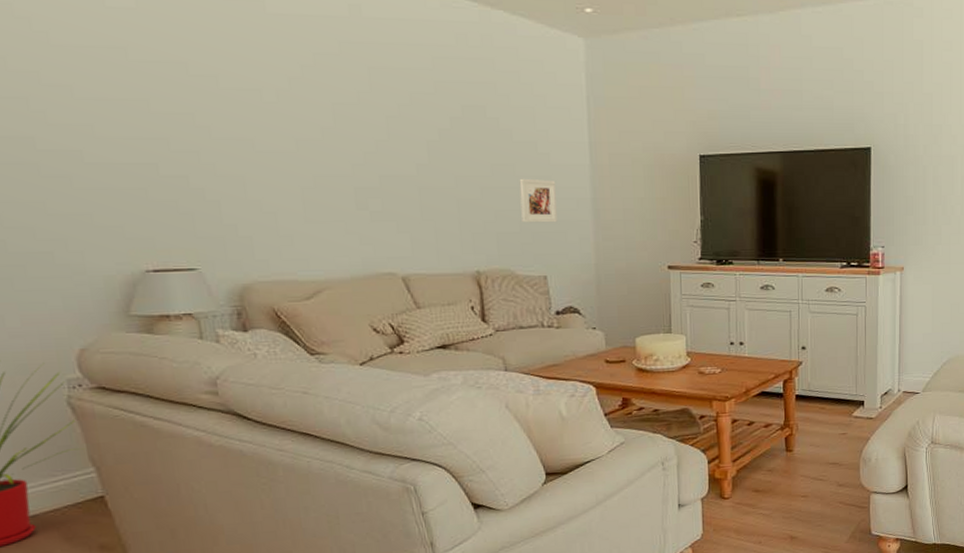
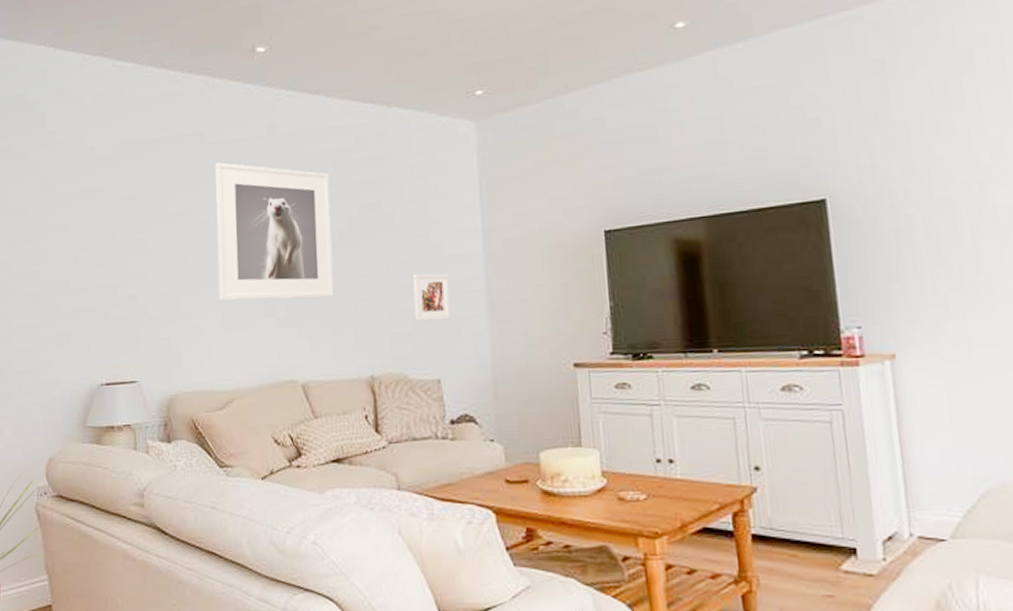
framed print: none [283,37,436,196] -> present [215,162,334,302]

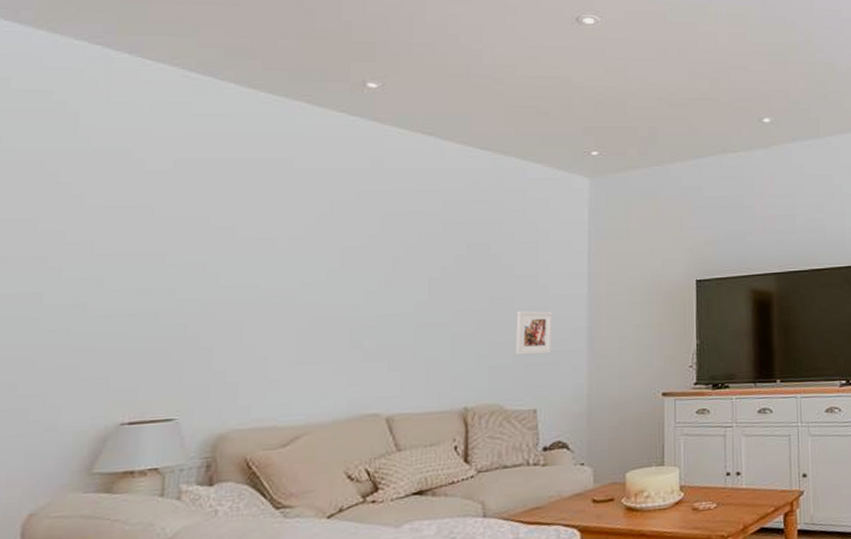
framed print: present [215,162,334,302] -> none [294,190,437,333]

